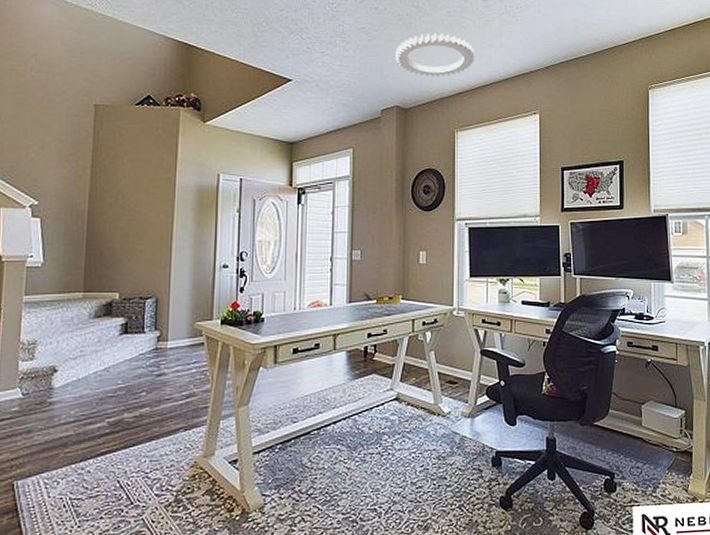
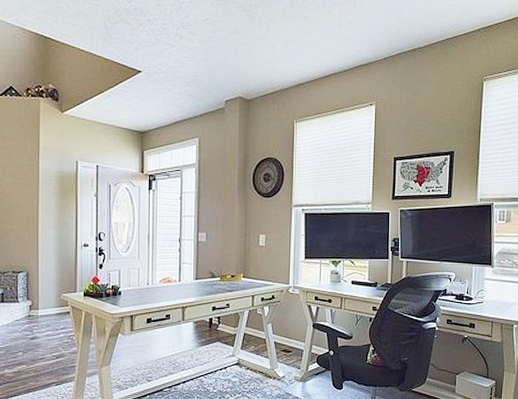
ceiling fixture: present [395,33,474,77] -> none [239,24,315,69]

